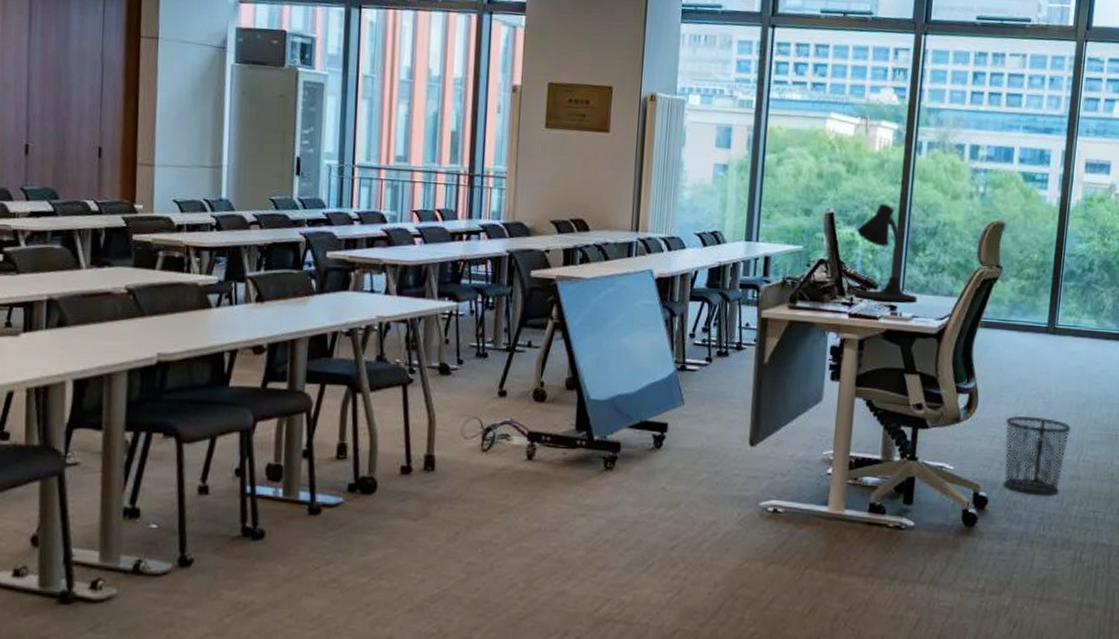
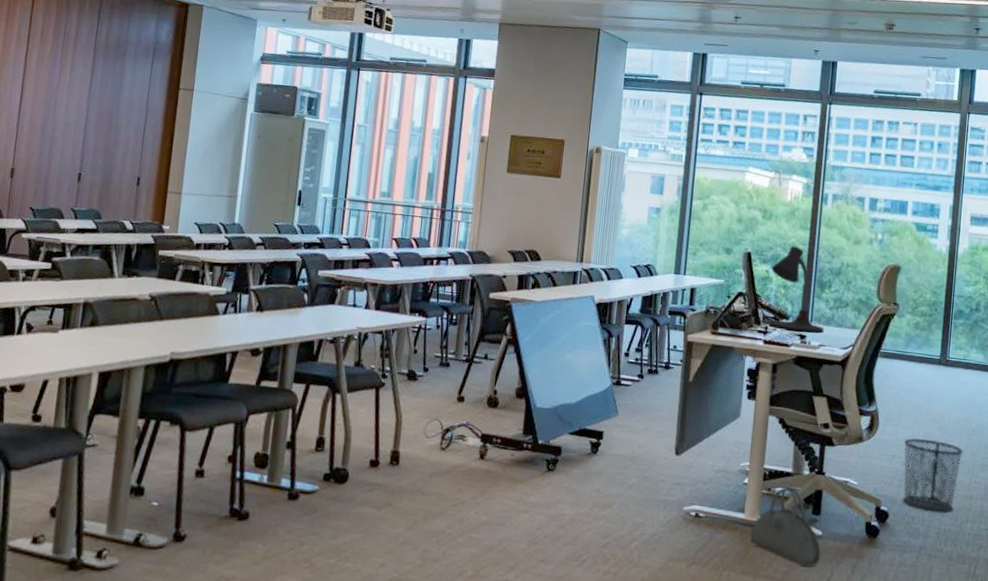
handbag: none [835,475,913,561] -> present [750,486,821,567]

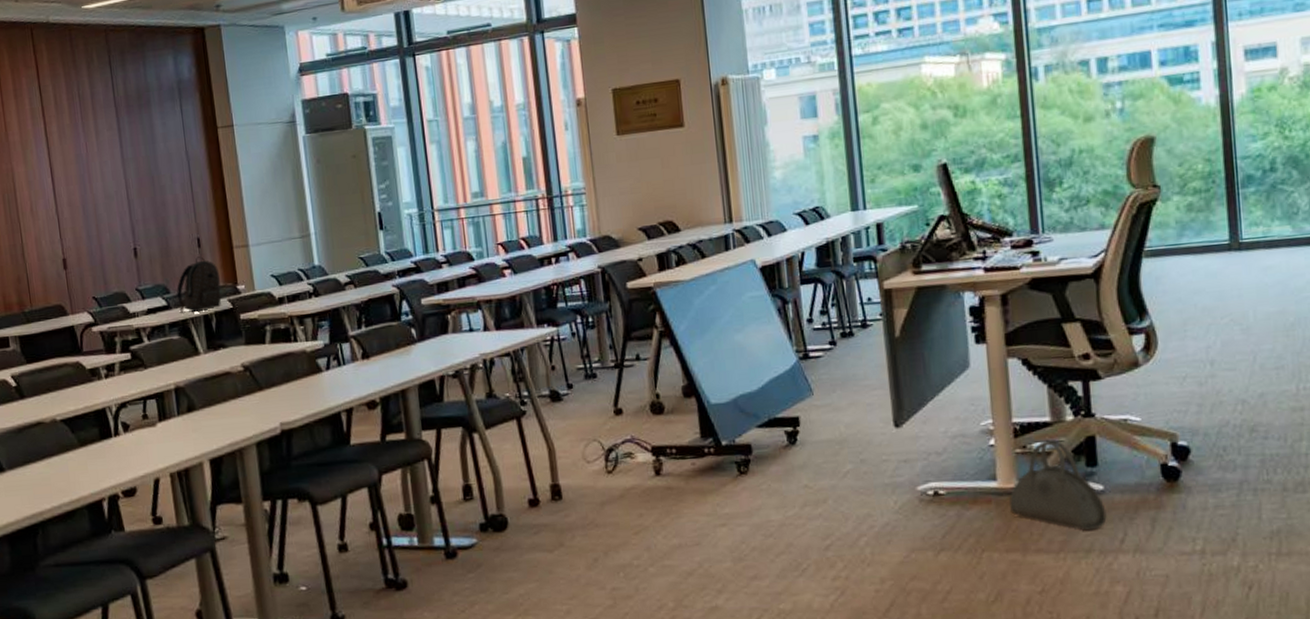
backpack: none [105,193,150,241] -> present [176,256,221,313]
desk lamp: present [769,245,825,333] -> none [977,142,1063,250]
trash can: present [903,437,963,513] -> none [1195,346,1281,437]

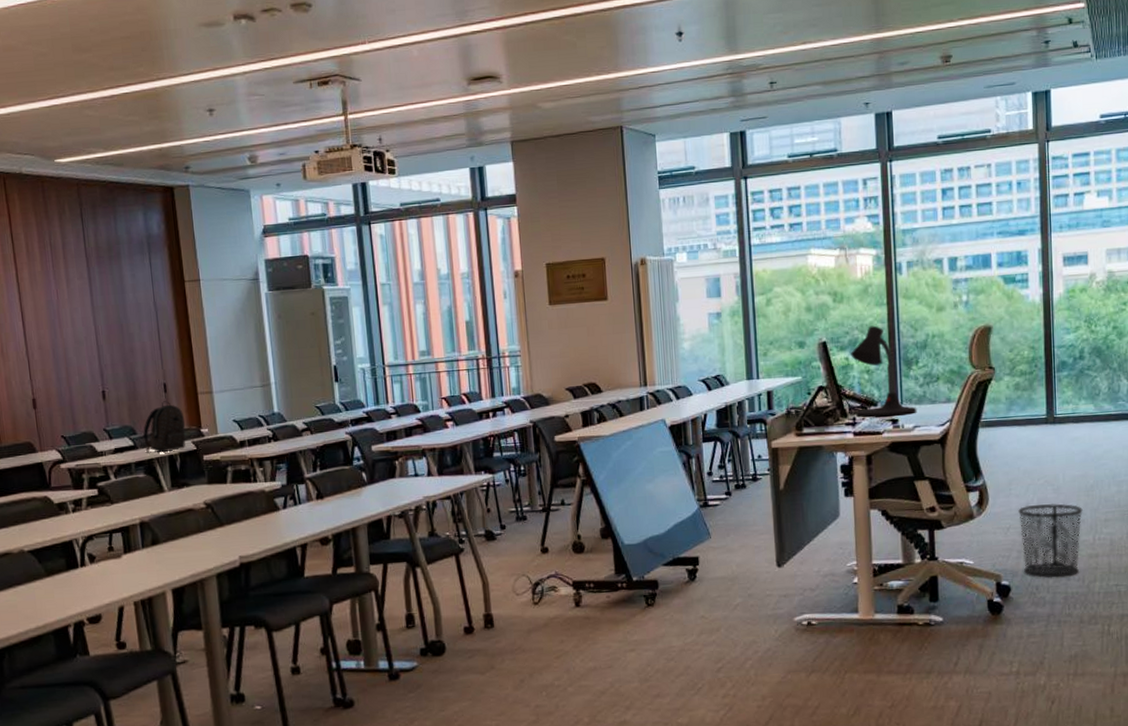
desk lamp: none [977,142,1063,250] -> present [851,325,917,417]
handbag: present [1009,438,1107,531] -> none [868,578,945,655]
trash can: none [1195,346,1281,437] -> present [1017,503,1083,578]

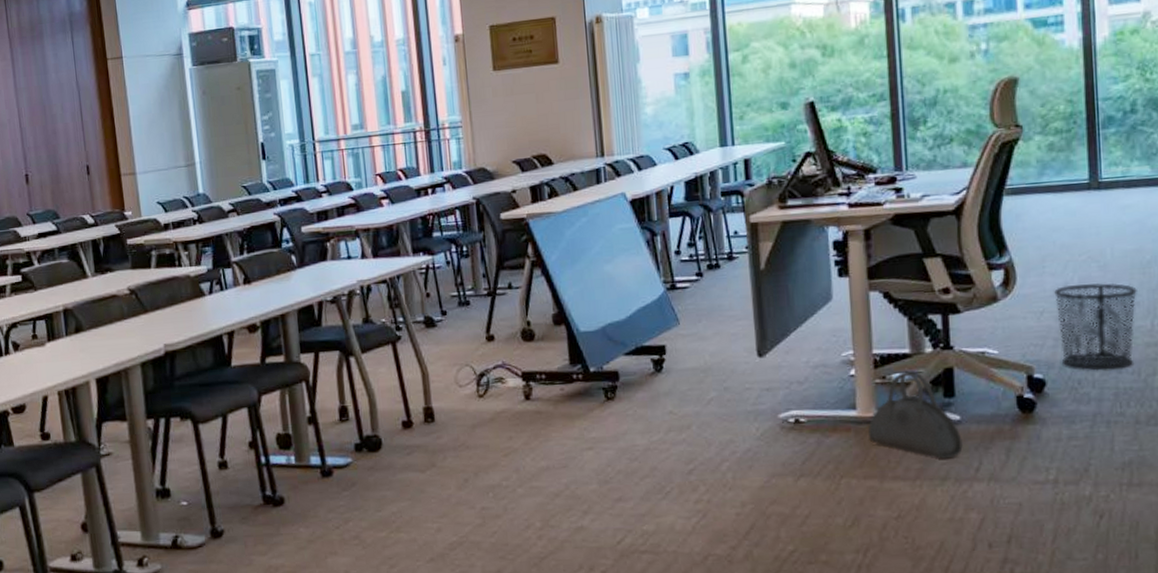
backpack: present [143,401,186,453] -> none [66,183,109,238]
desk lamp: present [851,325,917,417] -> none [844,81,926,186]
handbag: none [868,578,945,655] -> present [868,370,963,459]

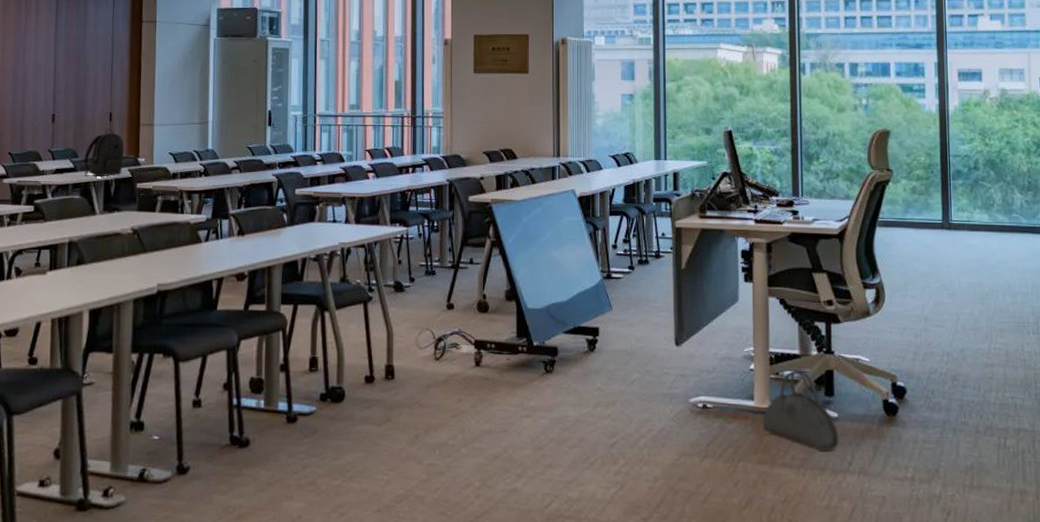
backpack: none [66,183,109,238] -> present [83,129,124,176]
trash can: present [1053,283,1137,371] -> none [913,307,978,384]

